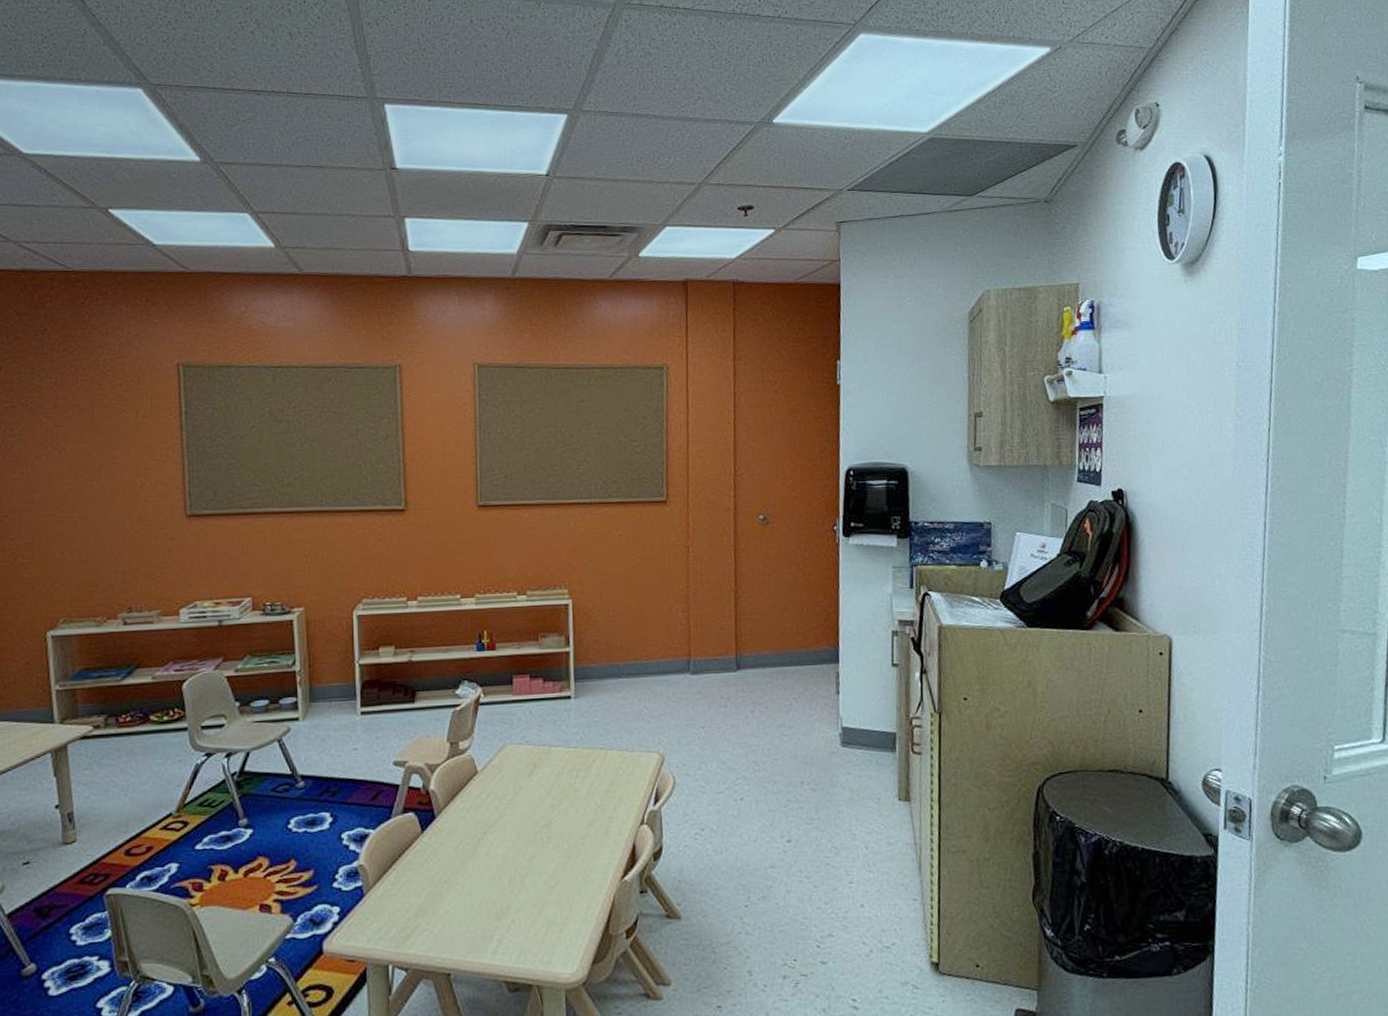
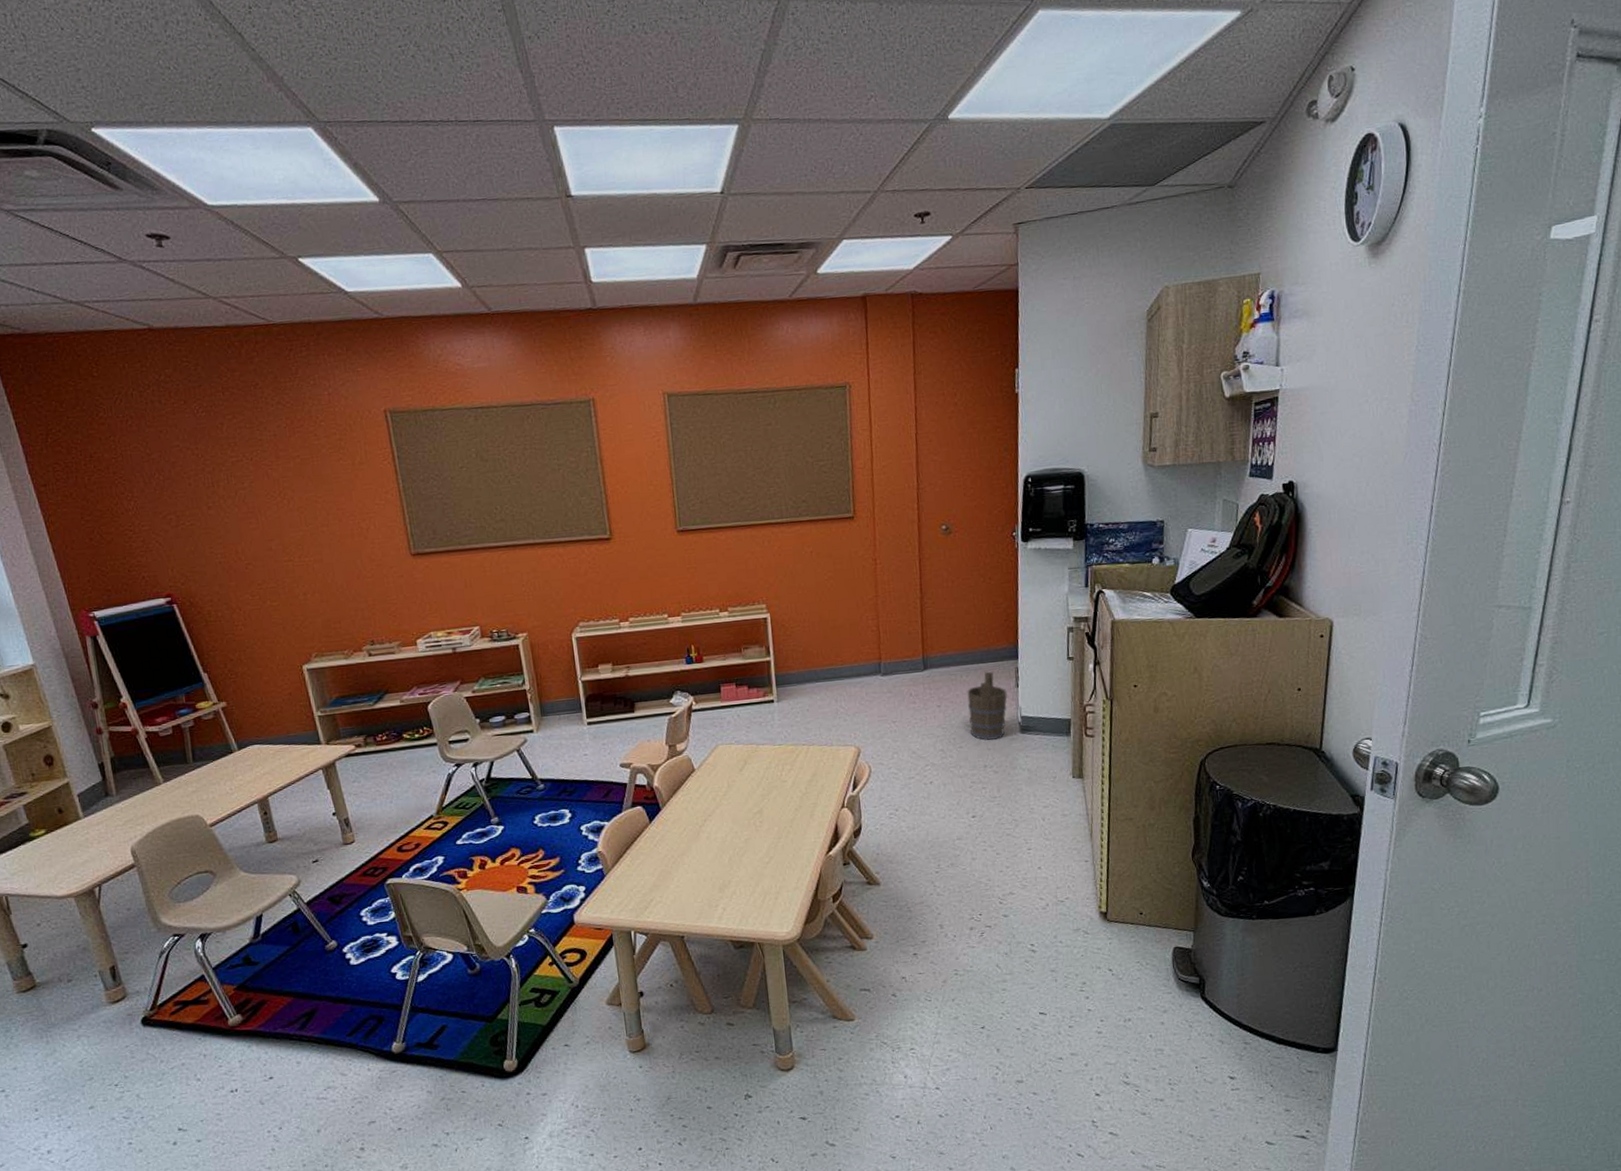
bucket: none [783,675,827,753] -> present [967,671,1007,740]

